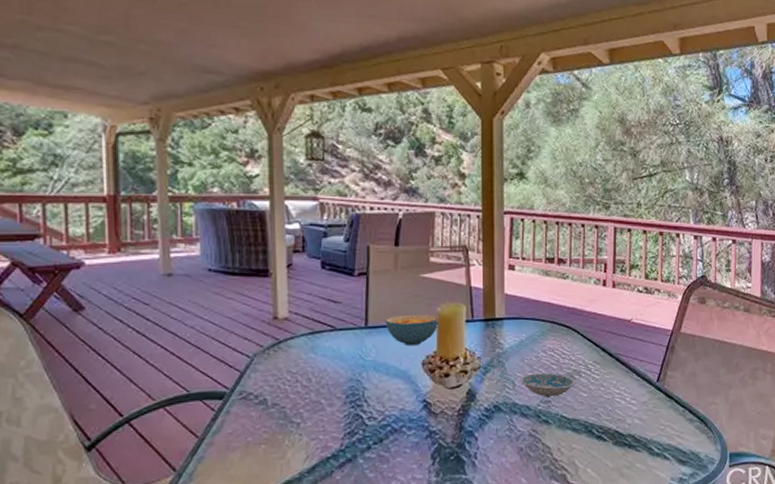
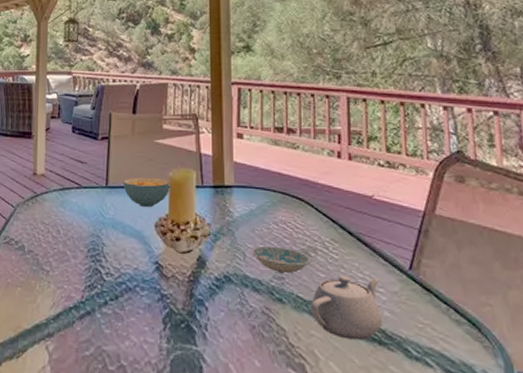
teapot: none [573,392,633,448] -> present [311,276,383,341]

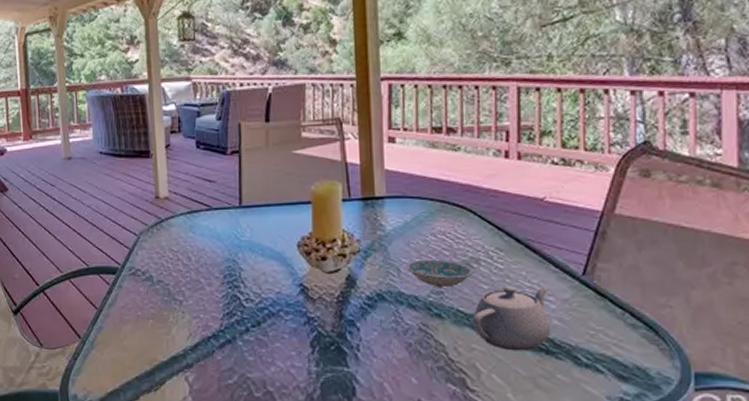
cereal bowl: present [123,177,171,208] -> none [259,193,314,227]

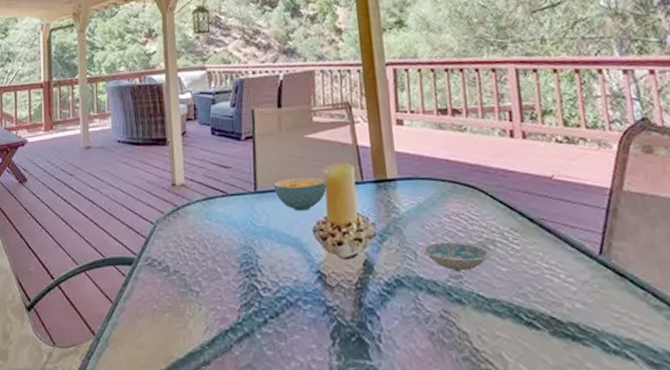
cereal bowl: none [259,193,314,227] -> present [273,176,328,212]
teapot: present [472,286,551,351] -> none [493,267,575,338]

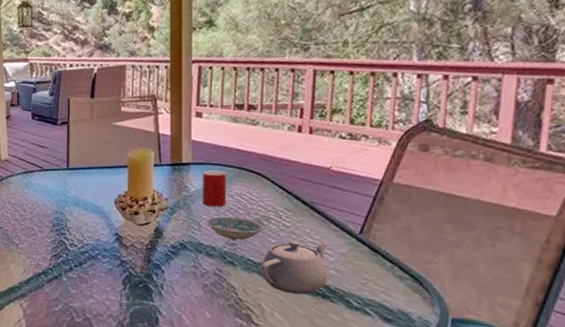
cereal bowl: present [273,176,328,212] -> none [83,158,130,186]
cup: none [411,185,444,231] -> present [202,170,227,207]
teapot: none [493,267,575,338] -> present [260,241,329,295]

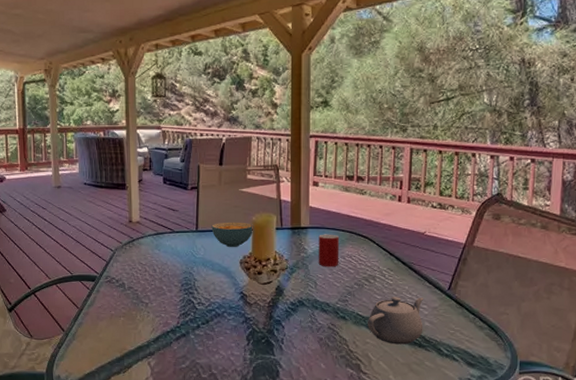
cereal bowl: none [83,158,130,186] -> present [211,222,254,248]
ceramic bowl: present [206,216,264,241] -> none [321,275,371,297]

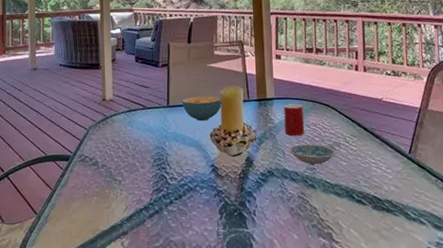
ceramic bowl: none [321,275,371,297] -> present [289,144,336,165]
teapot: present [368,297,424,345] -> none [336,162,390,211]

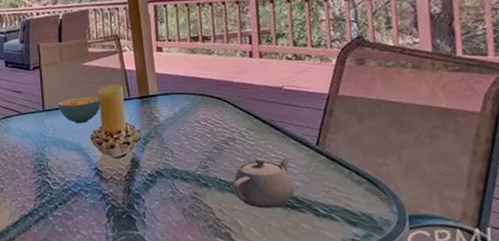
cup: present [284,104,305,136] -> none [169,99,194,134]
ceramic bowl: present [289,144,336,165] -> none [177,141,231,164]
teapot: none [336,162,390,211] -> present [232,156,295,209]

